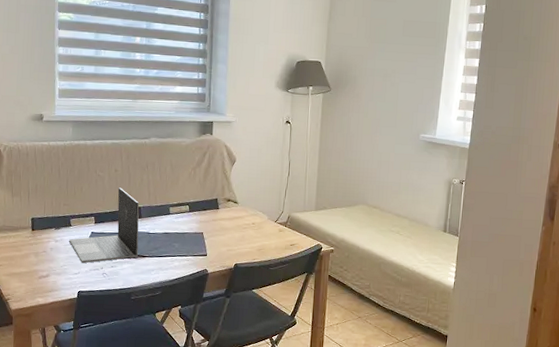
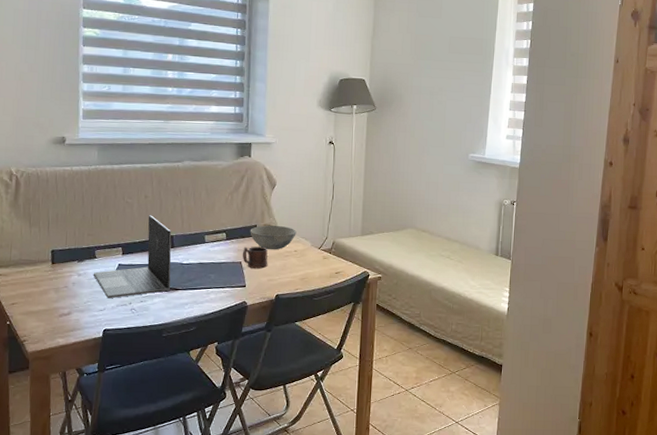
mug: none [204,218,228,239] -> present [243,246,268,269]
bowl: none [211,199,254,223] -> present [250,225,297,250]

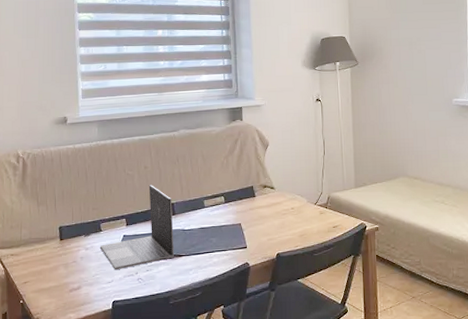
mug: present [243,246,268,269] -> none [242,207,267,229]
bowl: present [250,225,297,250] -> none [247,184,292,210]

